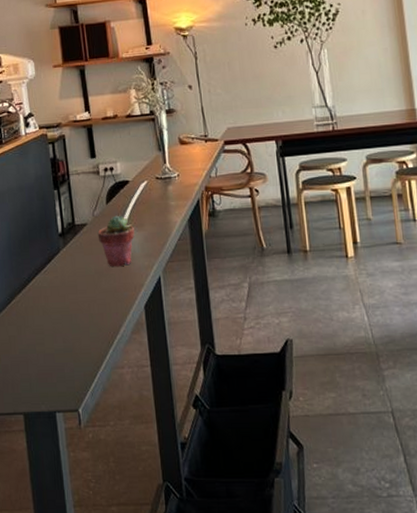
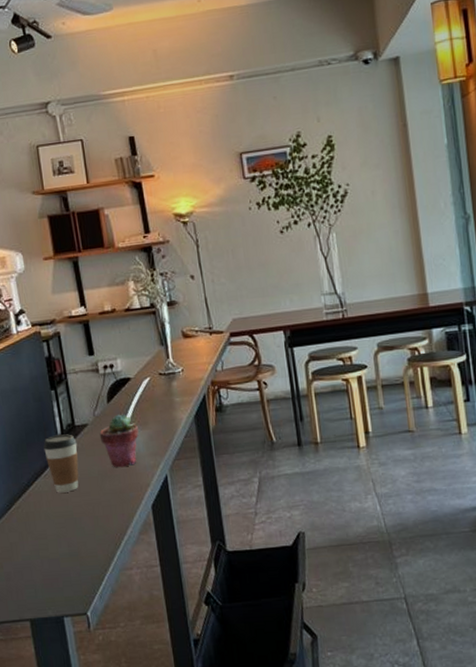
coffee cup: none [44,232,77,289] -> present [43,434,79,493]

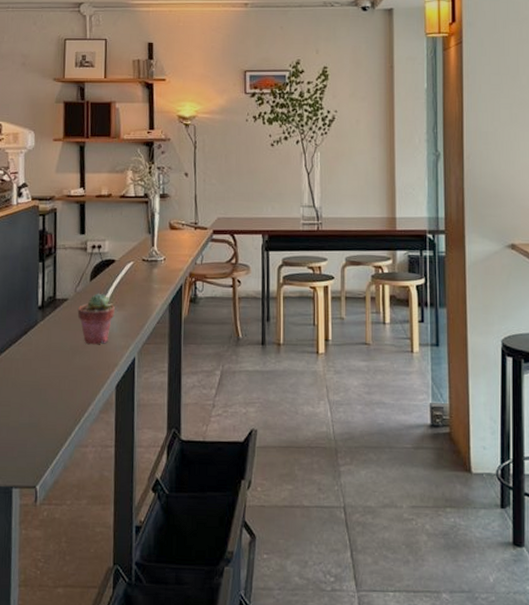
coffee cup: present [43,434,79,493] -> none [22,305,55,363]

